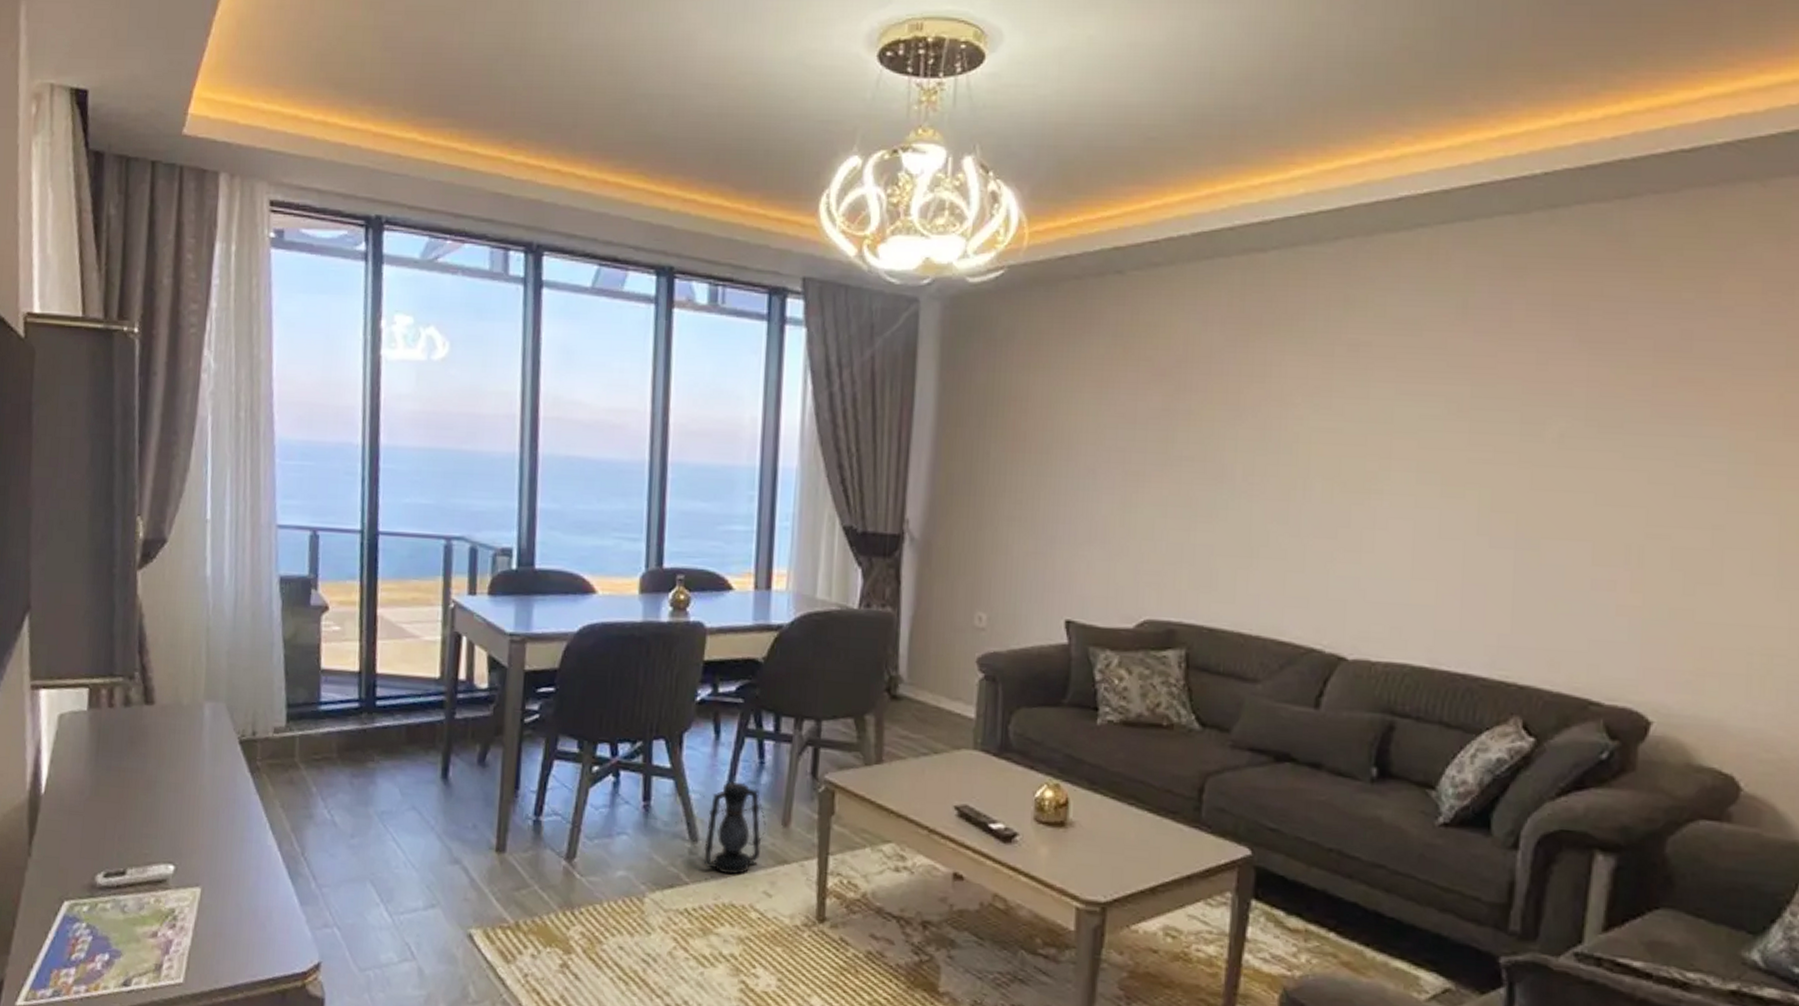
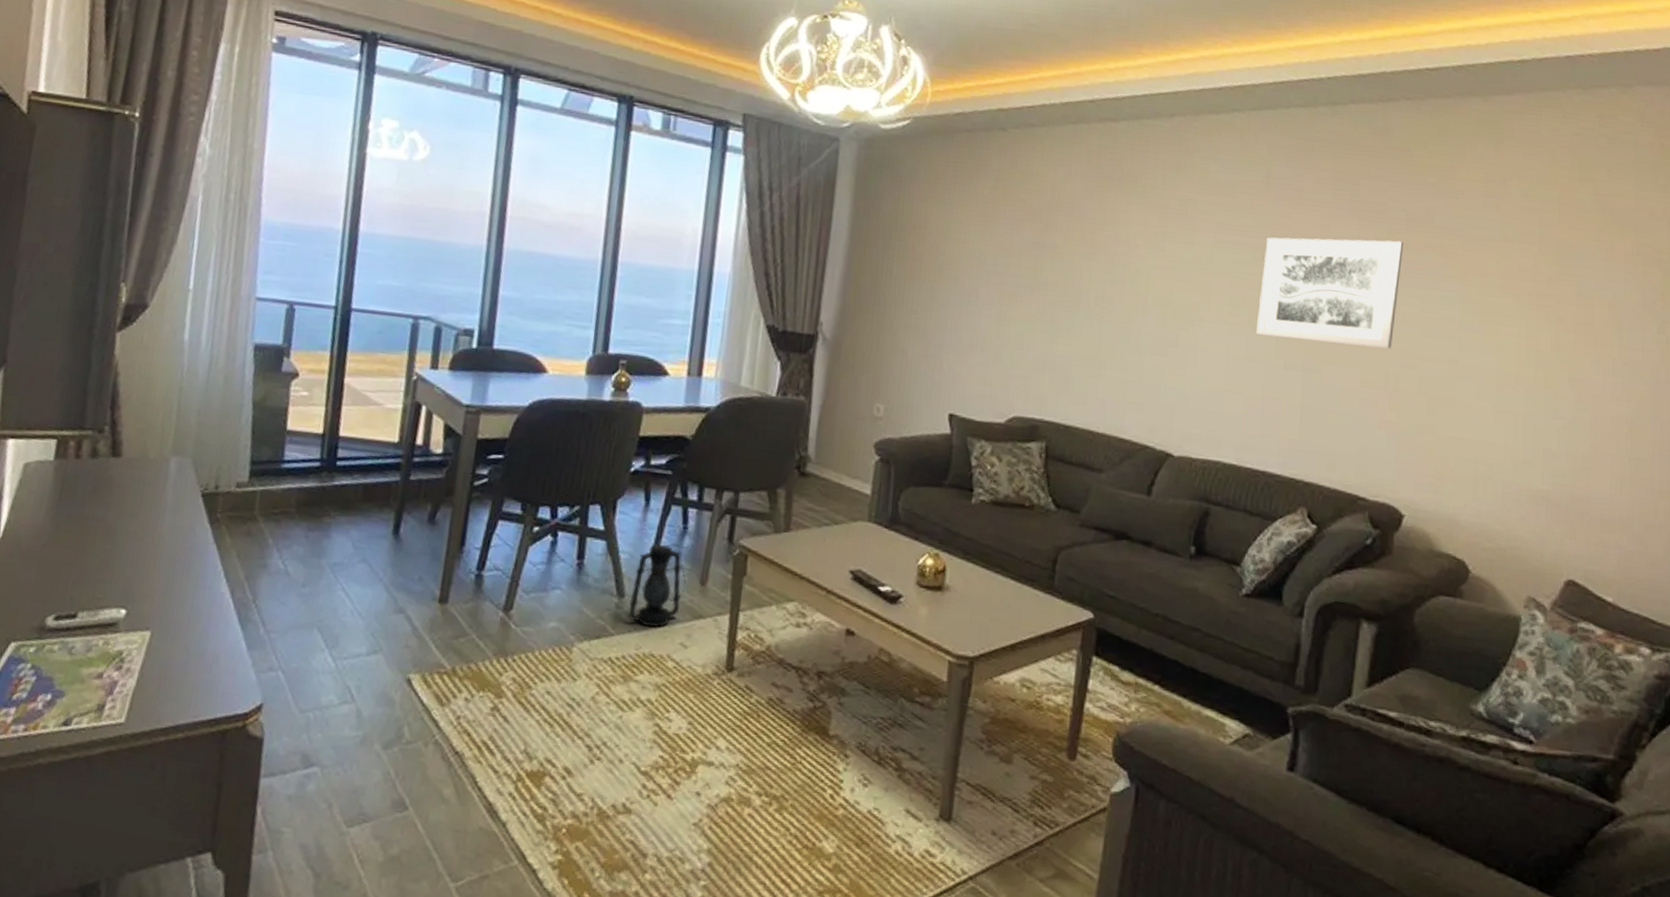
wall art: none [1452,377,1650,515] -> present [1256,237,1404,349]

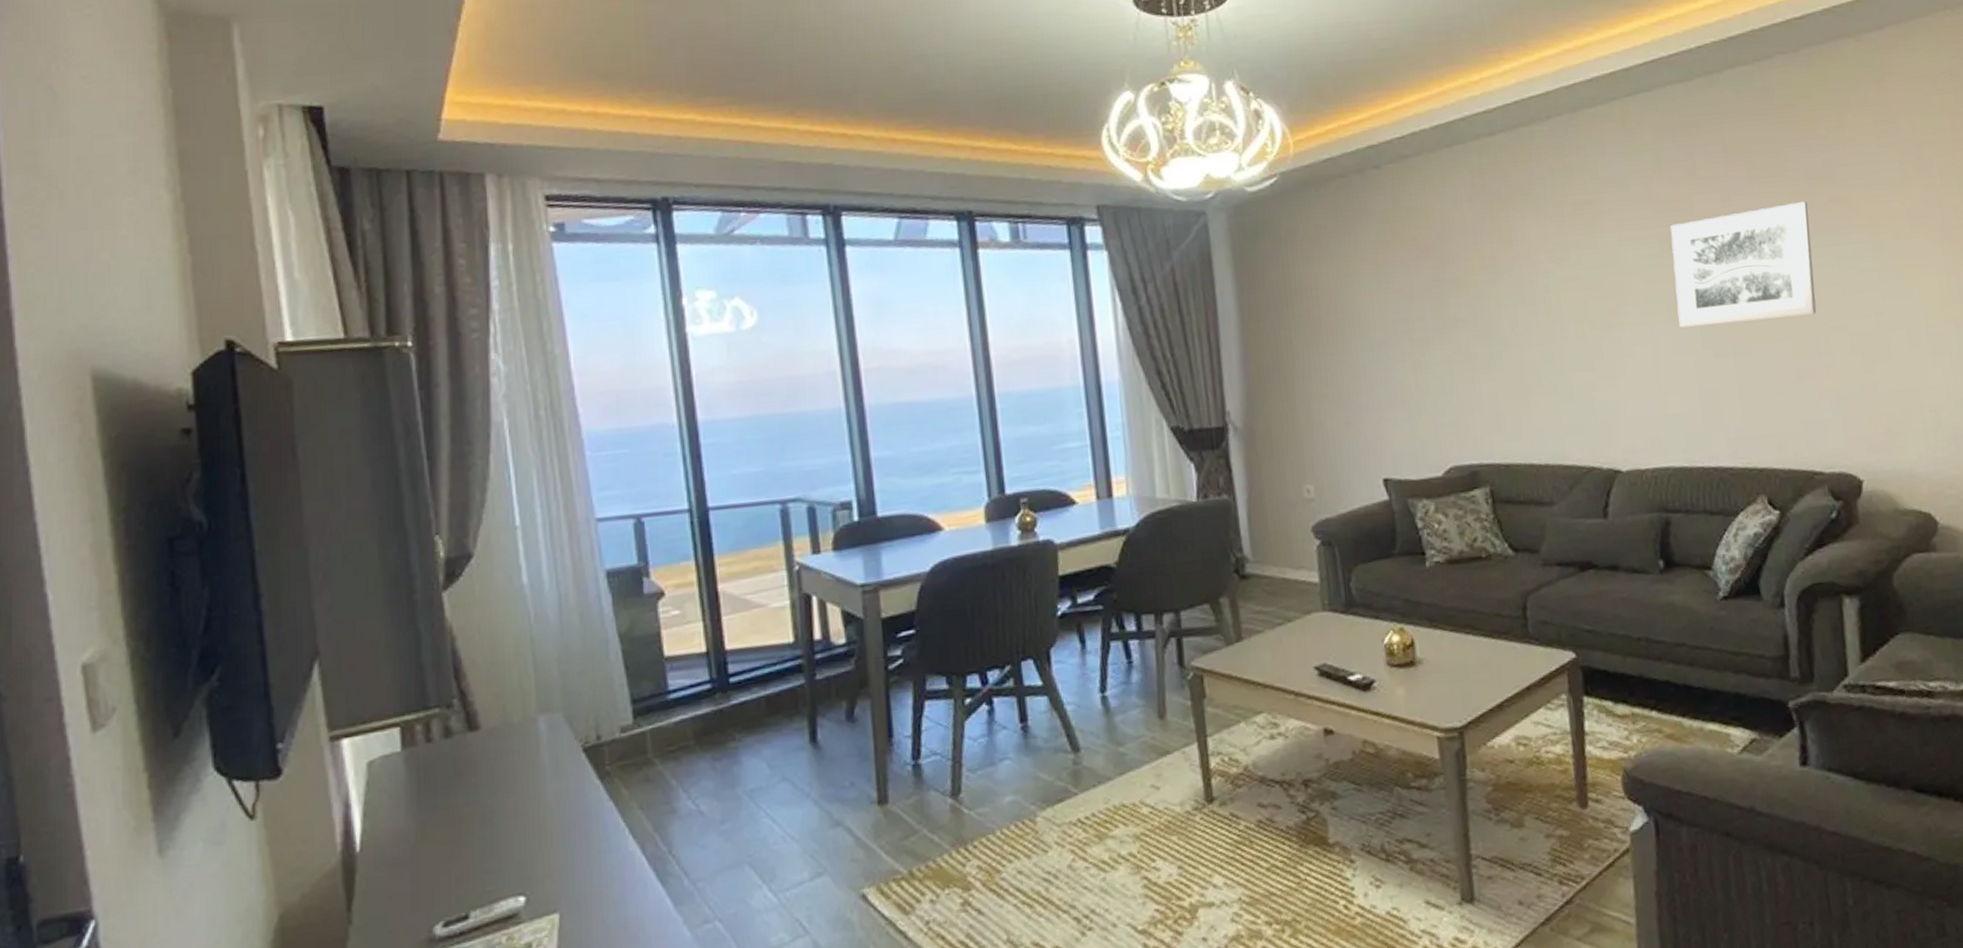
lantern: present [628,544,686,628] -> none [1087,685,1144,777]

